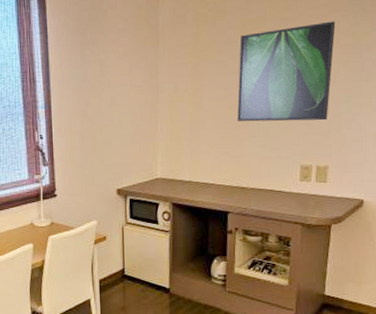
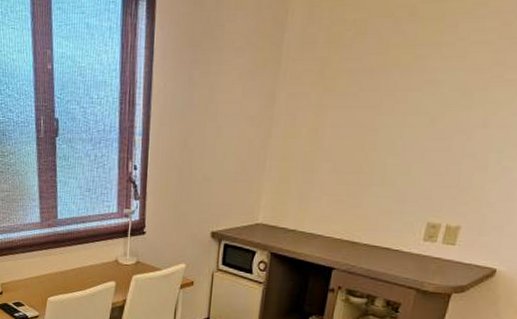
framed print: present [237,21,336,122] -> none [360,50,504,173]

